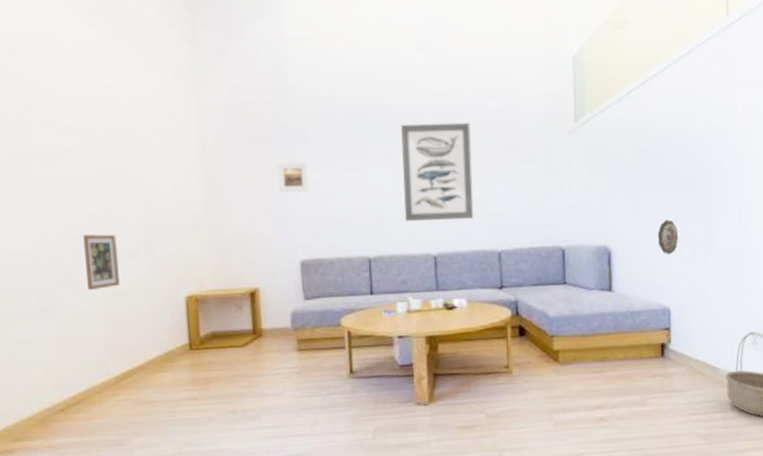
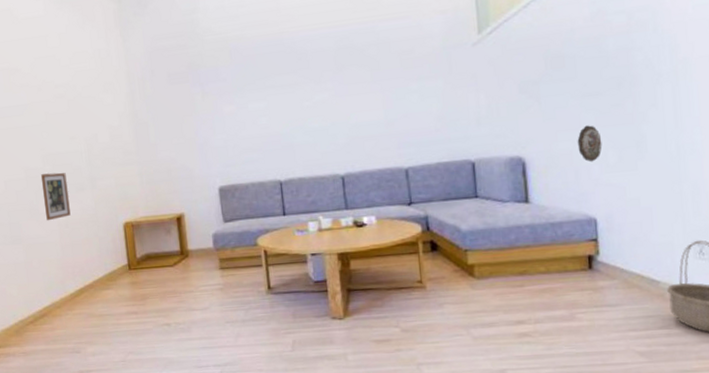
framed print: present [278,162,309,192] -> none [195,97,223,126]
wall art: present [401,122,474,221] -> none [304,45,379,145]

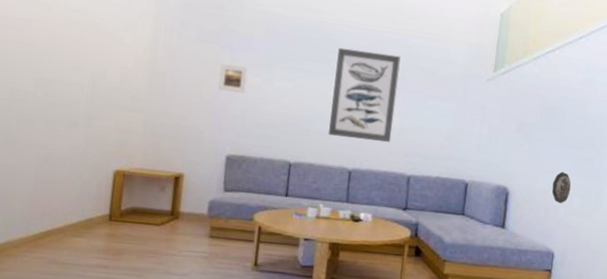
picture frame: present [40,172,71,221] -> none [24,99,60,151]
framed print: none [195,97,223,126] -> present [218,64,248,93]
wall art: none [304,45,379,145] -> present [329,47,401,142]

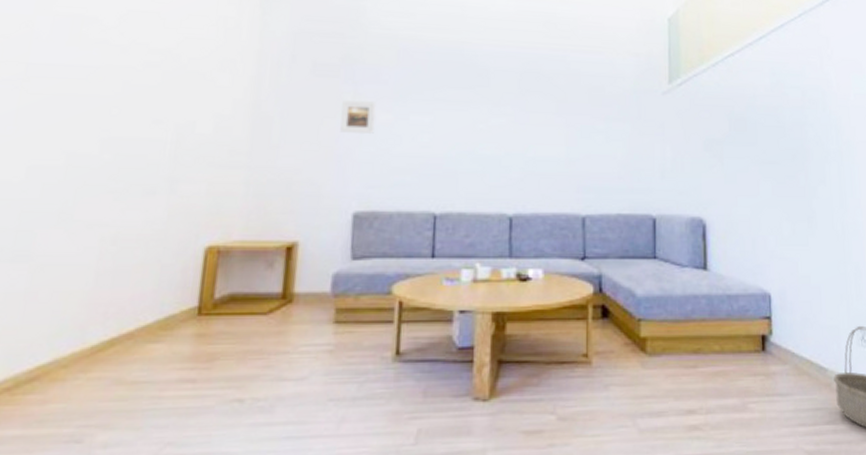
wall art: present [329,47,401,142] -> none [481,70,559,177]
decorative plate: present [551,172,572,204] -> none [755,193,778,233]

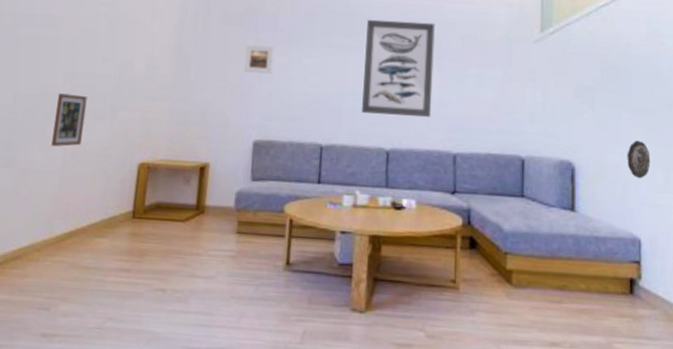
picture frame: none [83,164,133,233] -> present [51,93,88,147]
wall art: none [481,70,559,177] -> present [362,19,435,117]
decorative plate: none [755,193,778,233] -> present [627,140,651,179]

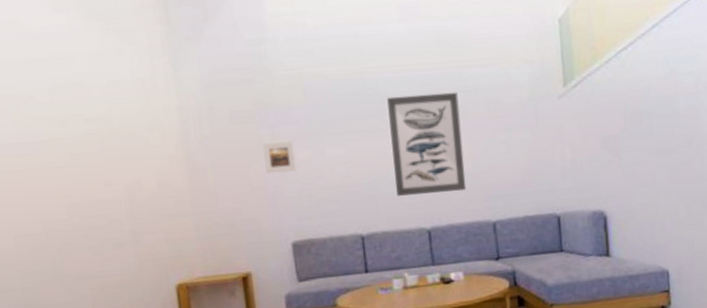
picture frame: present [51,93,88,147] -> none [65,225,107,285]
decorative plate: present [627,140,651,179] -> none [652,181,674,217]

